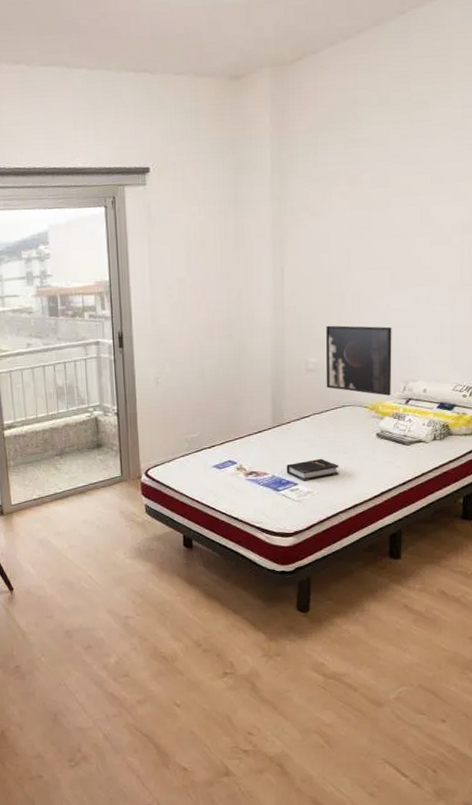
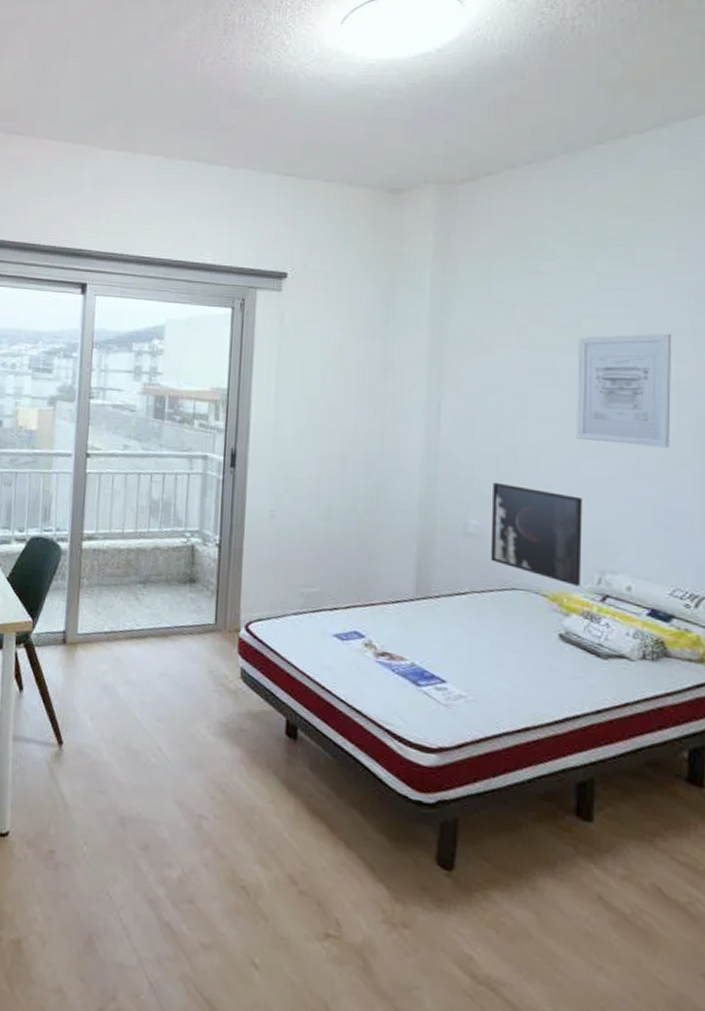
hardback book: present [286,458,339,481] -> none [431,651,505,682]
wall art: none [387,181,458,280] -> present [576,333,672,448]

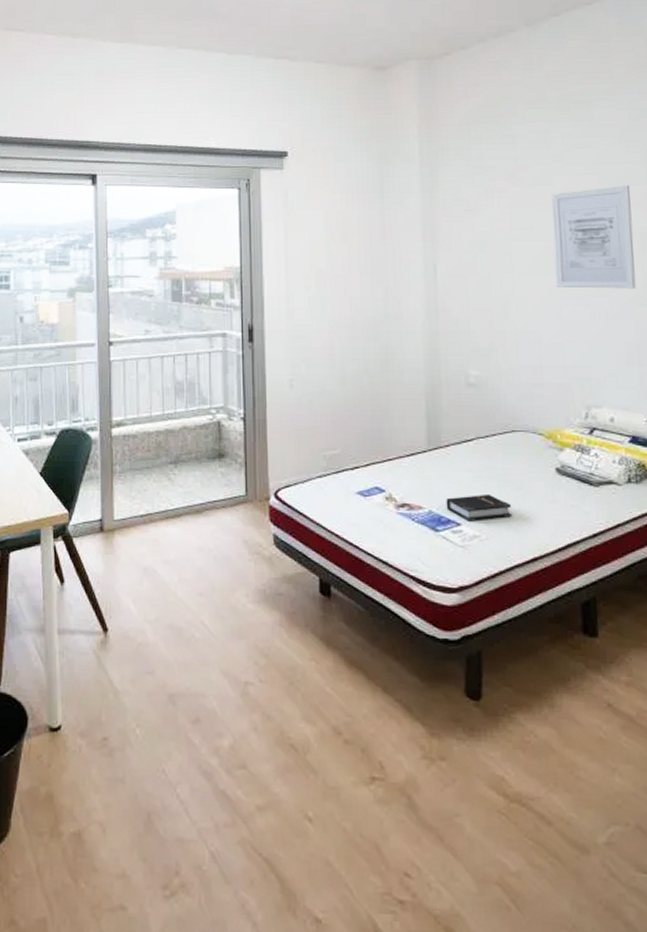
hardback book: none [431,651,505,682] -> present [446,493,512,522]
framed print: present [490,482,583,586] -> none [488,334,571,422]

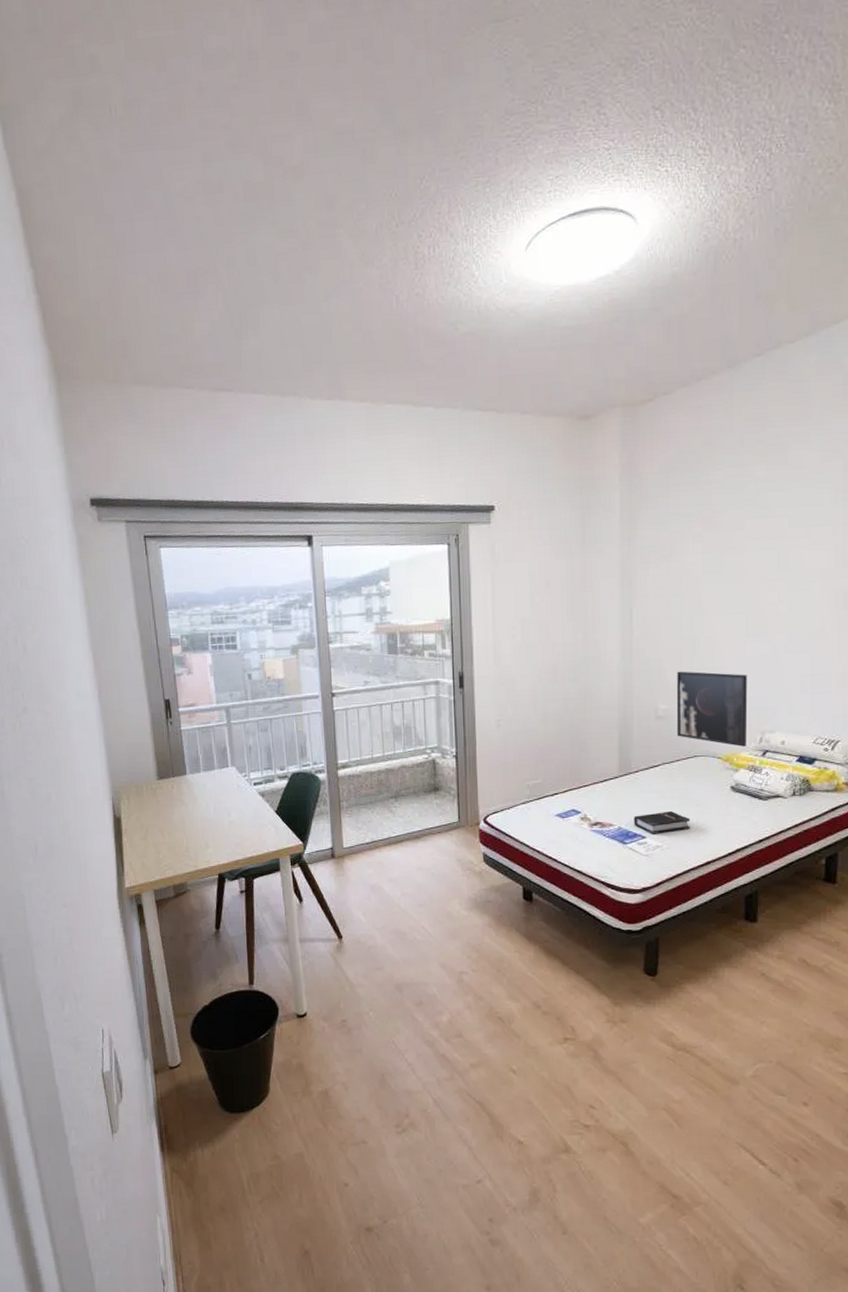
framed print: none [488,334,571,422] -> present [676,671,748,747]
wall art: present [551,185,636,289] -> none [741,525,817,626]

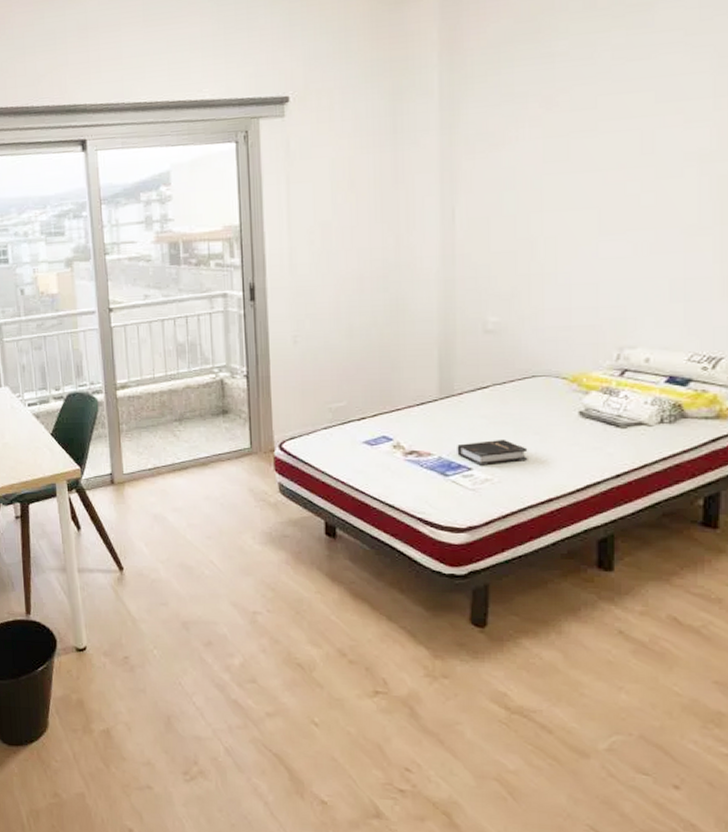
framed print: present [676,671,748,747] -> none [509,277,601,365]

